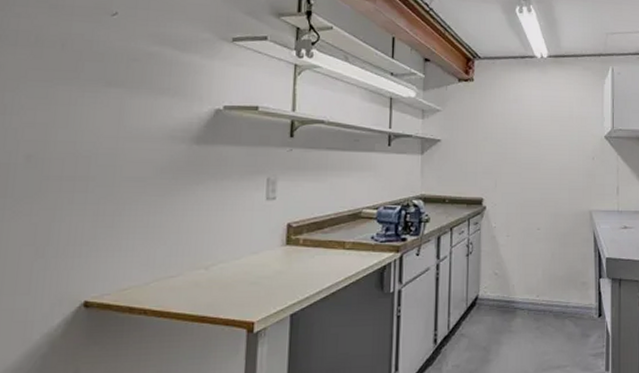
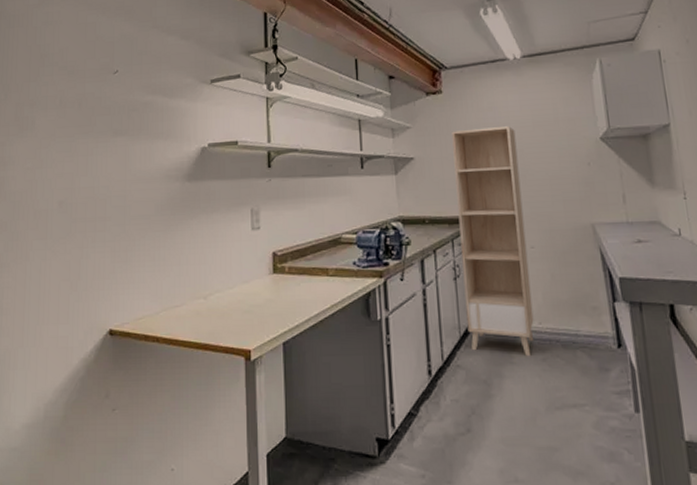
shelf: none [474,117,535,326] -> present [452,125,534,357]

